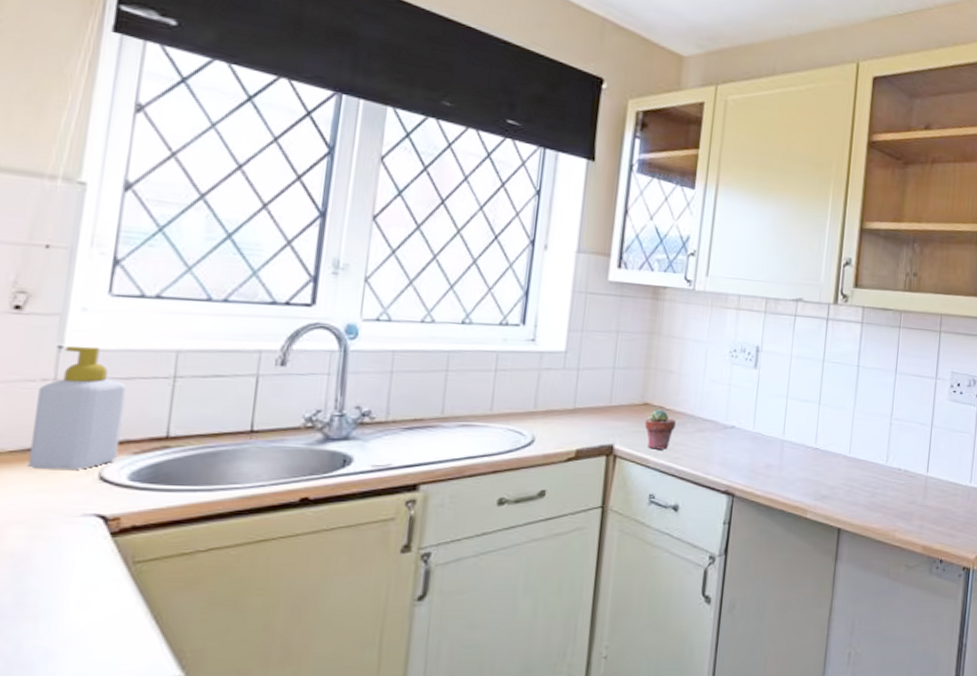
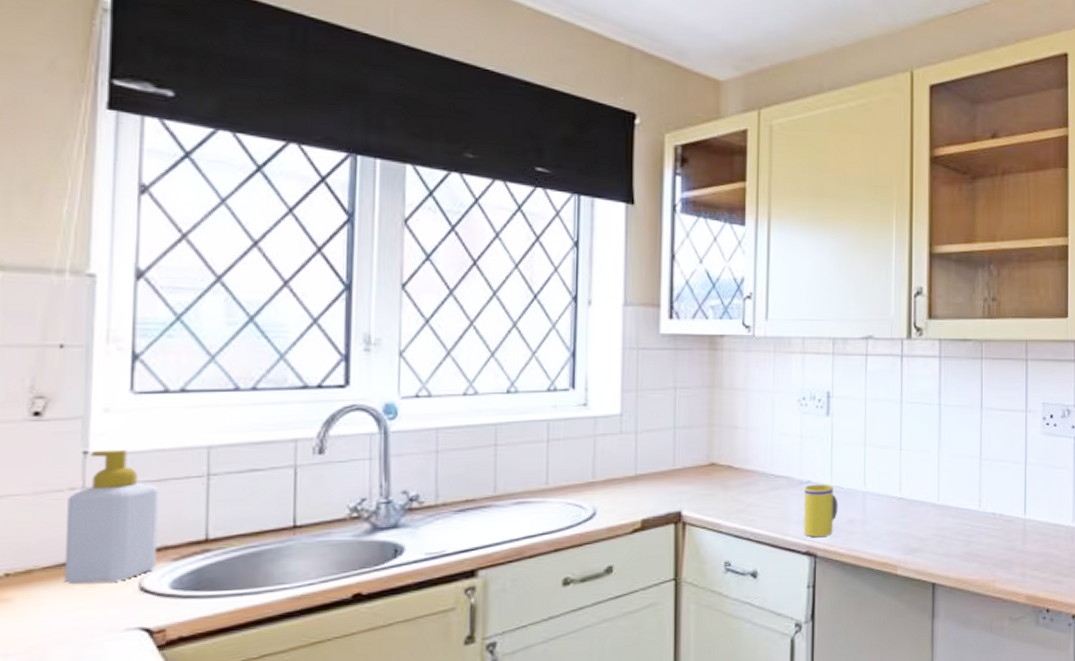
potted succulent: present [644,409,676,450] -> none [713,469,746,513]
mug: none [725,429,759,479] -> present [804,484,839,538]

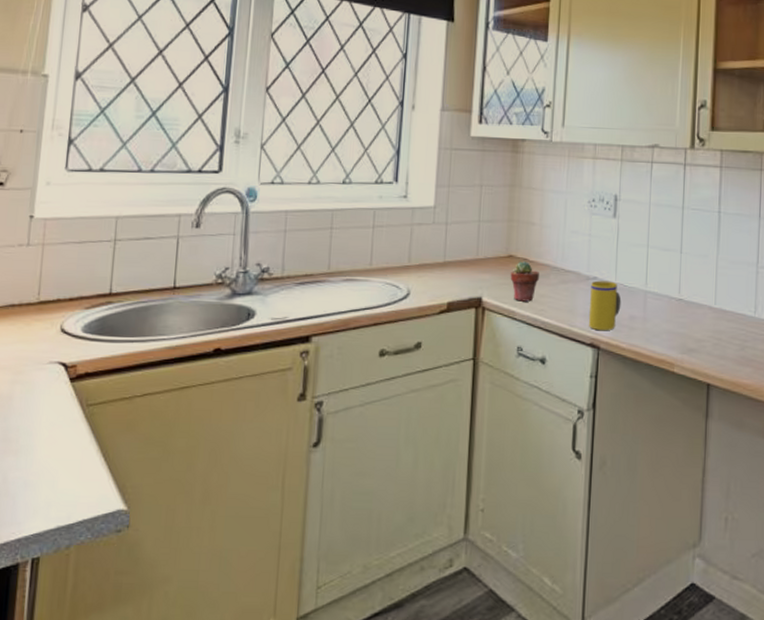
soap bottle: present [63,449,159,584] -> none [9,215,79,323]
potted succulent: none [713,469,746,513] -> present [510,261,539,302]

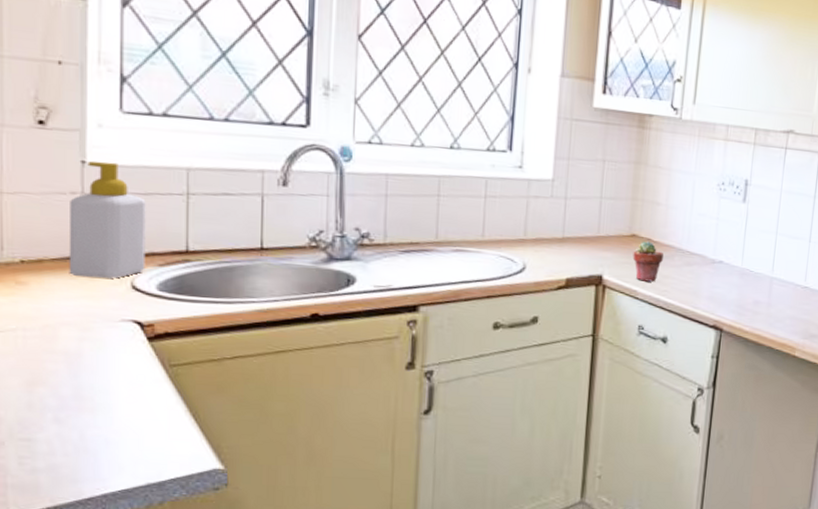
soap bottle: none [9,215,79,323] -> present [68,161,146,279]
mug: present [589,280,622,331] -> none [713,264,747,314]

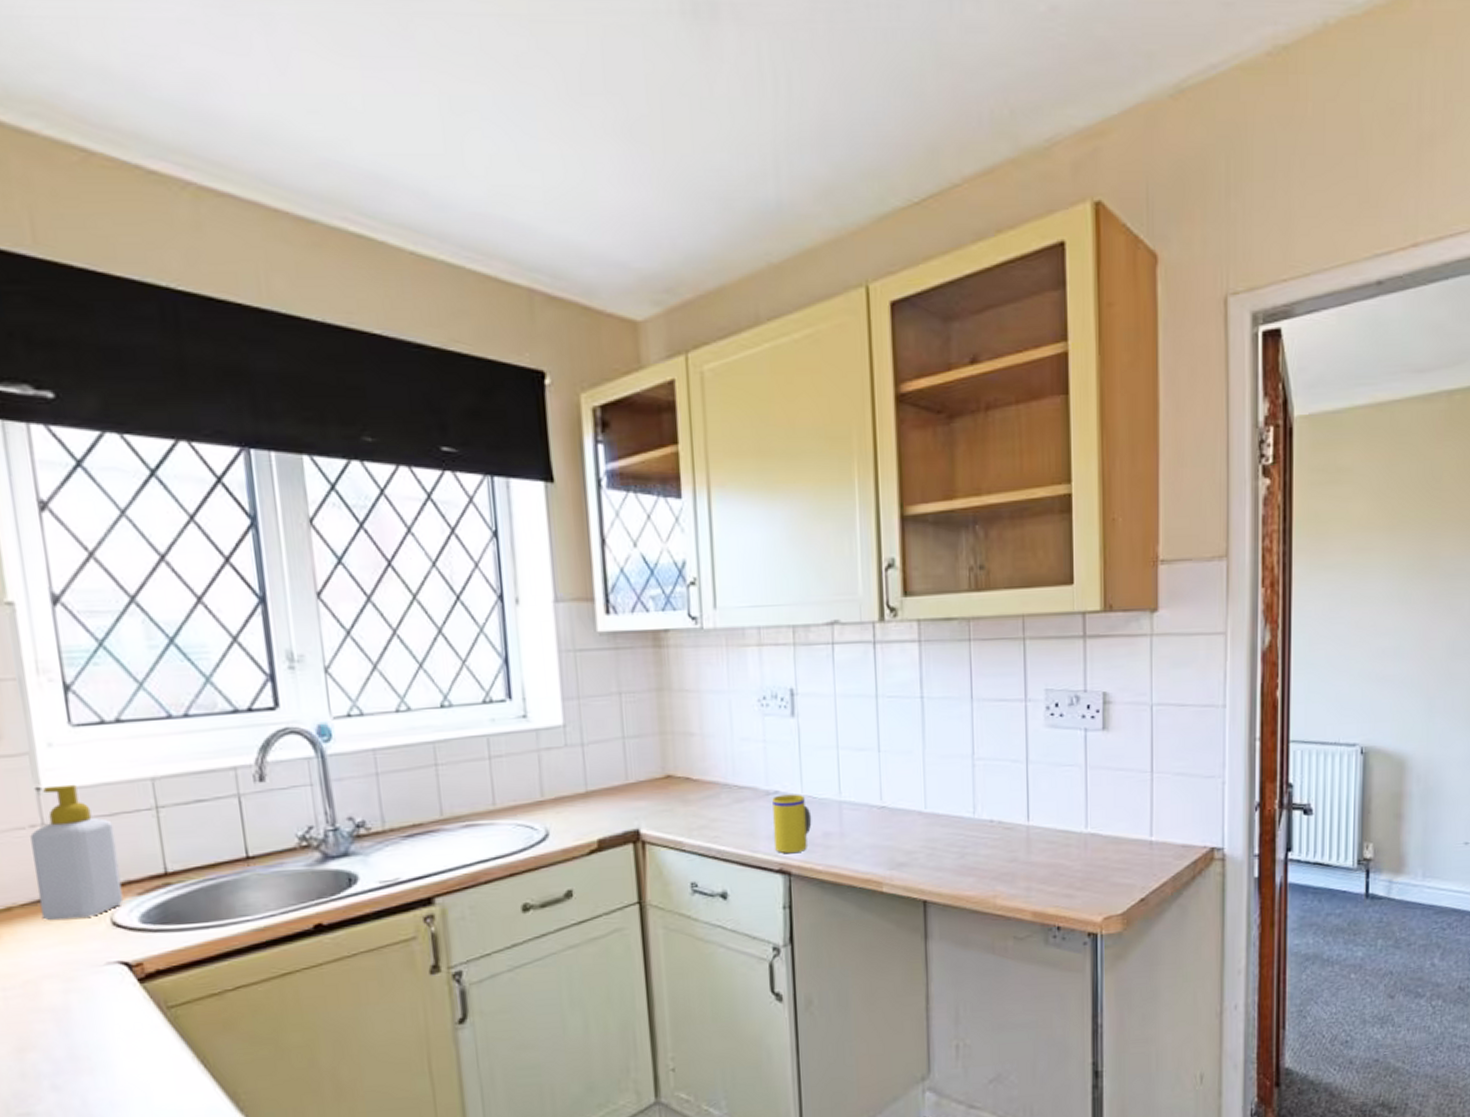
potted succulent: present [633,241,663,282] -> none [671,781,707,830]
mug: none [713,264,747,314] -> present [772,794,812,854]

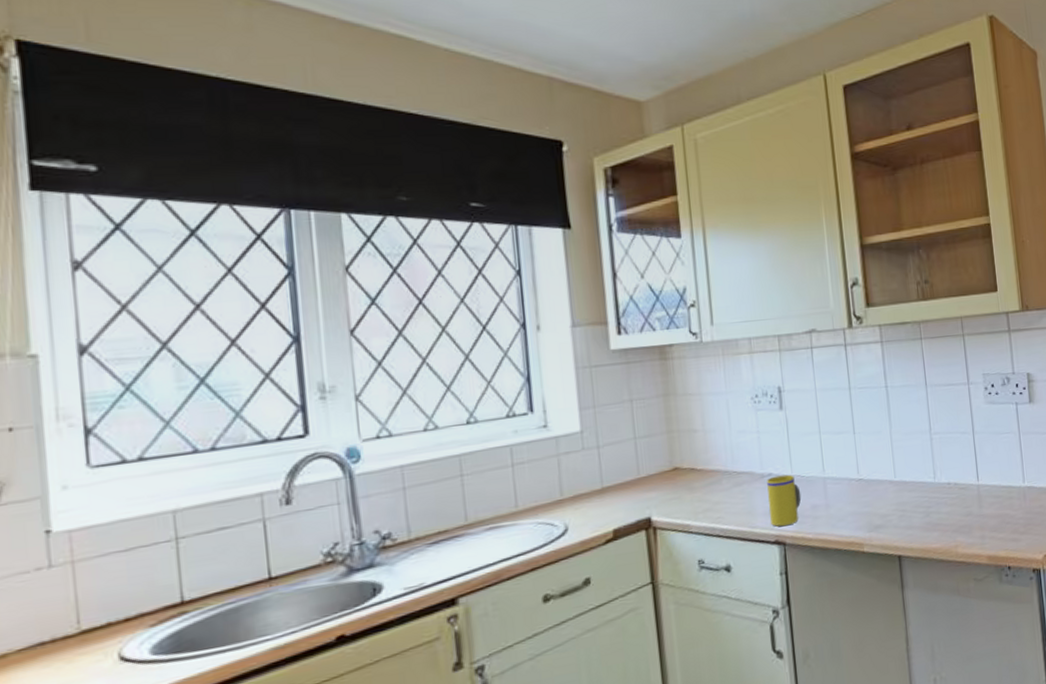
soap bottle: present [30,784,124,920] -> none [35,523,134,663]

